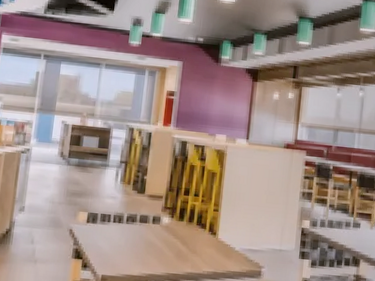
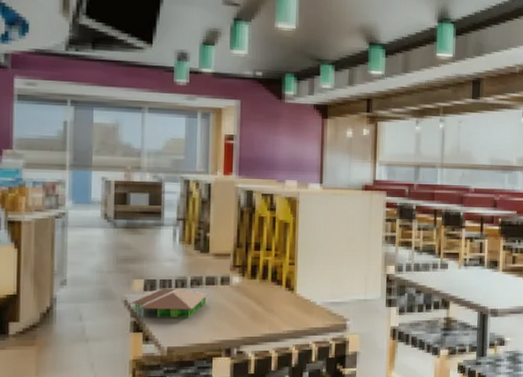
architectural model: none [75,221,141,250] -> present [130,288,208,318]

